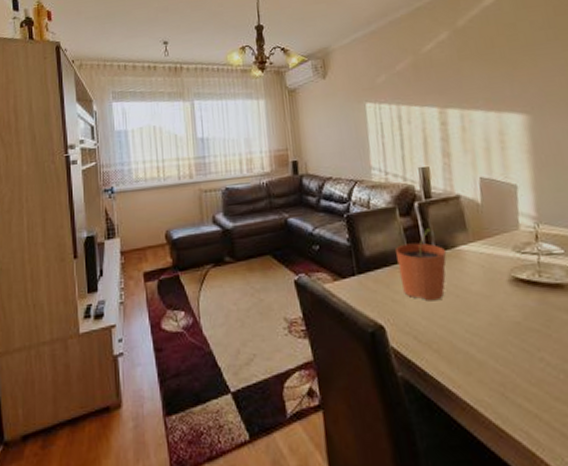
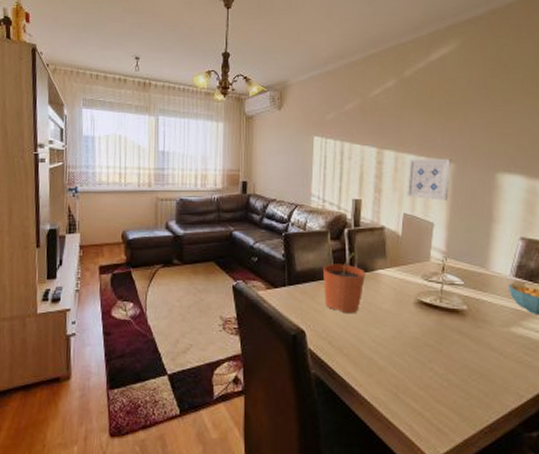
wall art: none [477,110,530,159] -> present [407,159,452,201]

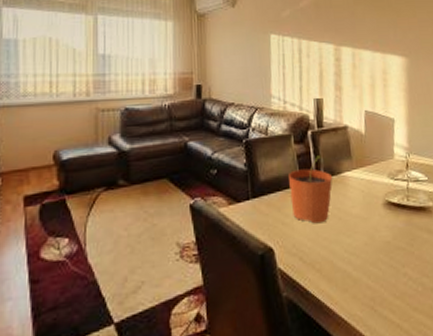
wall art: present [407,159,452,201] -> none [365,54,406,96]

